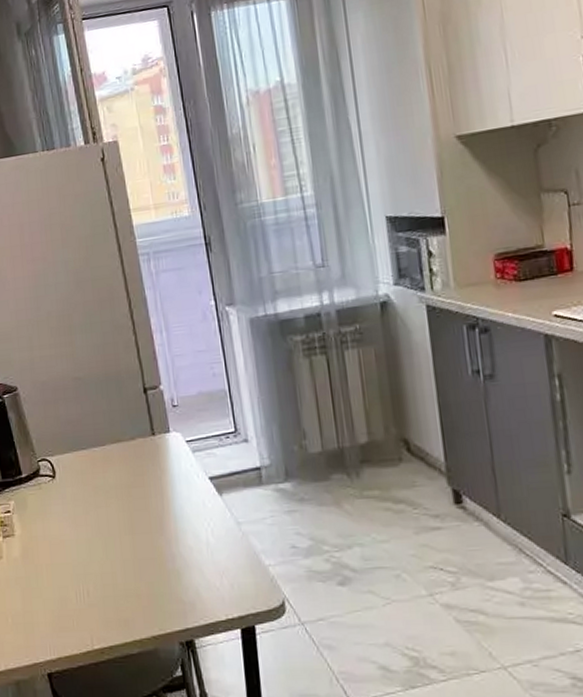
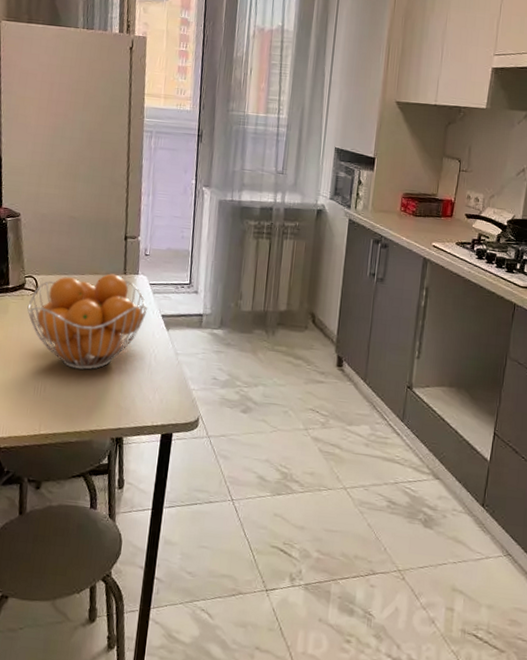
fruit basket: none [48,437,190,563] -> present [27,273,147,370]

